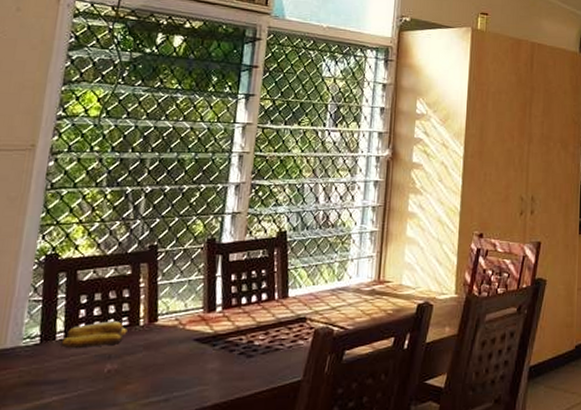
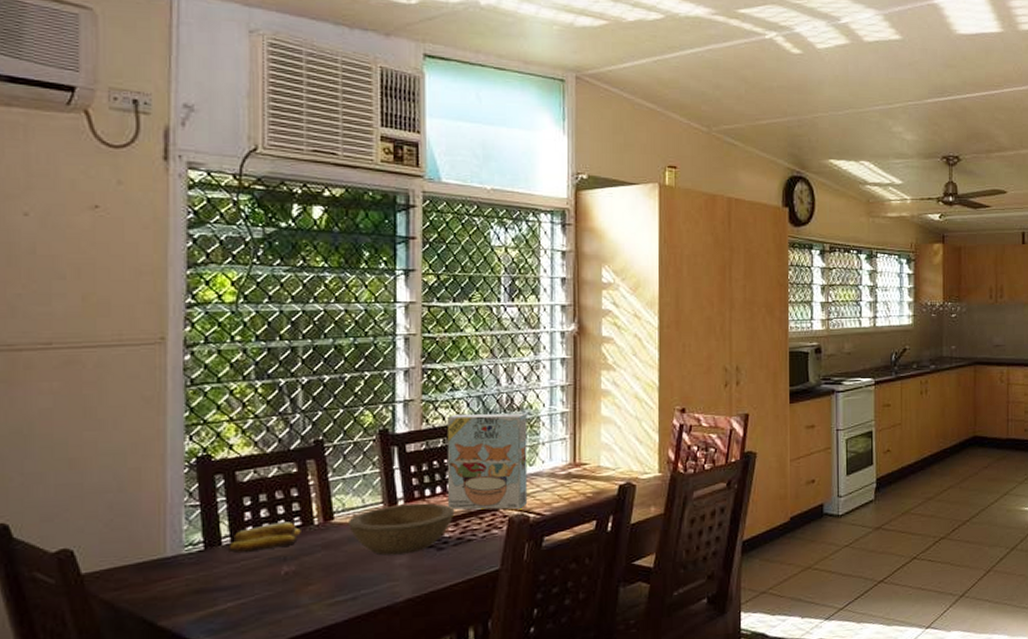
bowl: none [170,311,267,359] -> present [349,503,455,556]
cereal box: none [260,228,340,321] -> present [446,413,528,510]

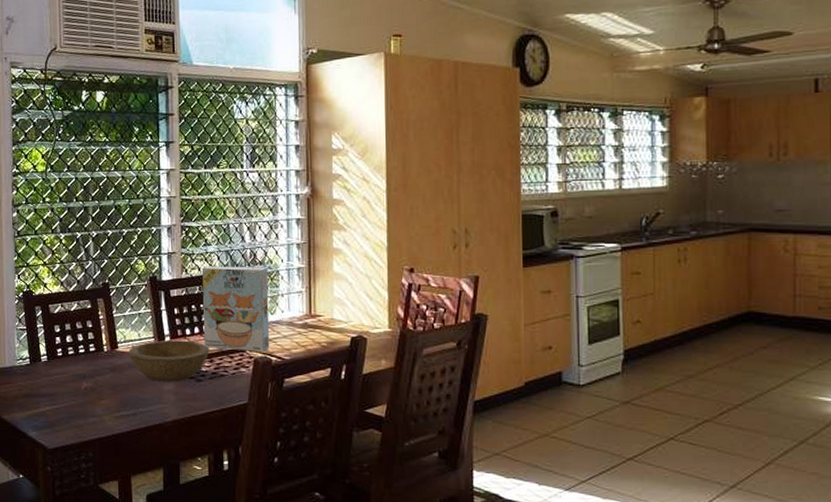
banana: present [228,522,301,553] -> none [46,347,95,369]

